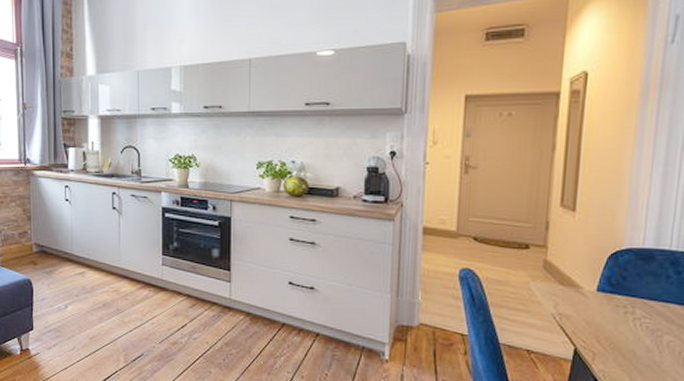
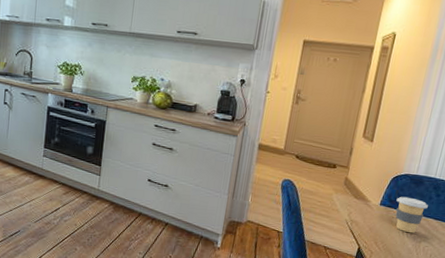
coffee cup: none [619,278,666,325] -> present [395,196,428,234]

